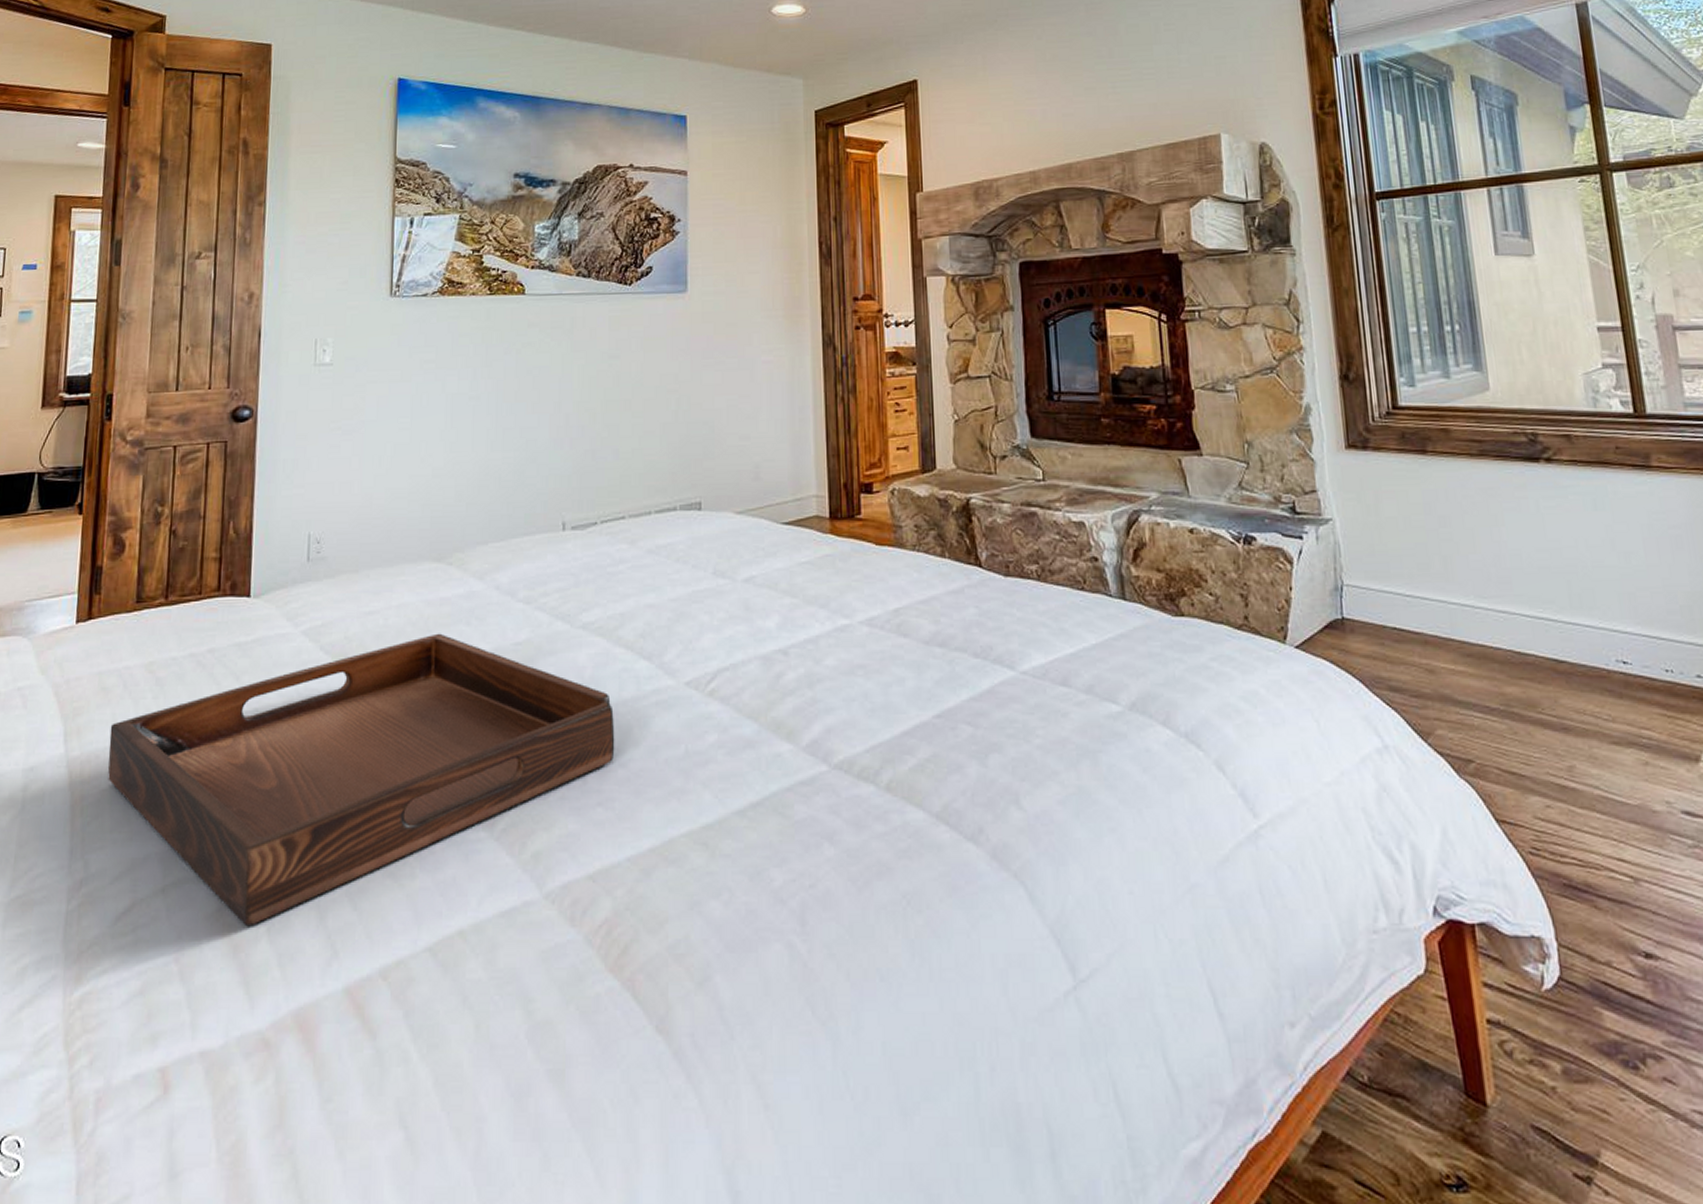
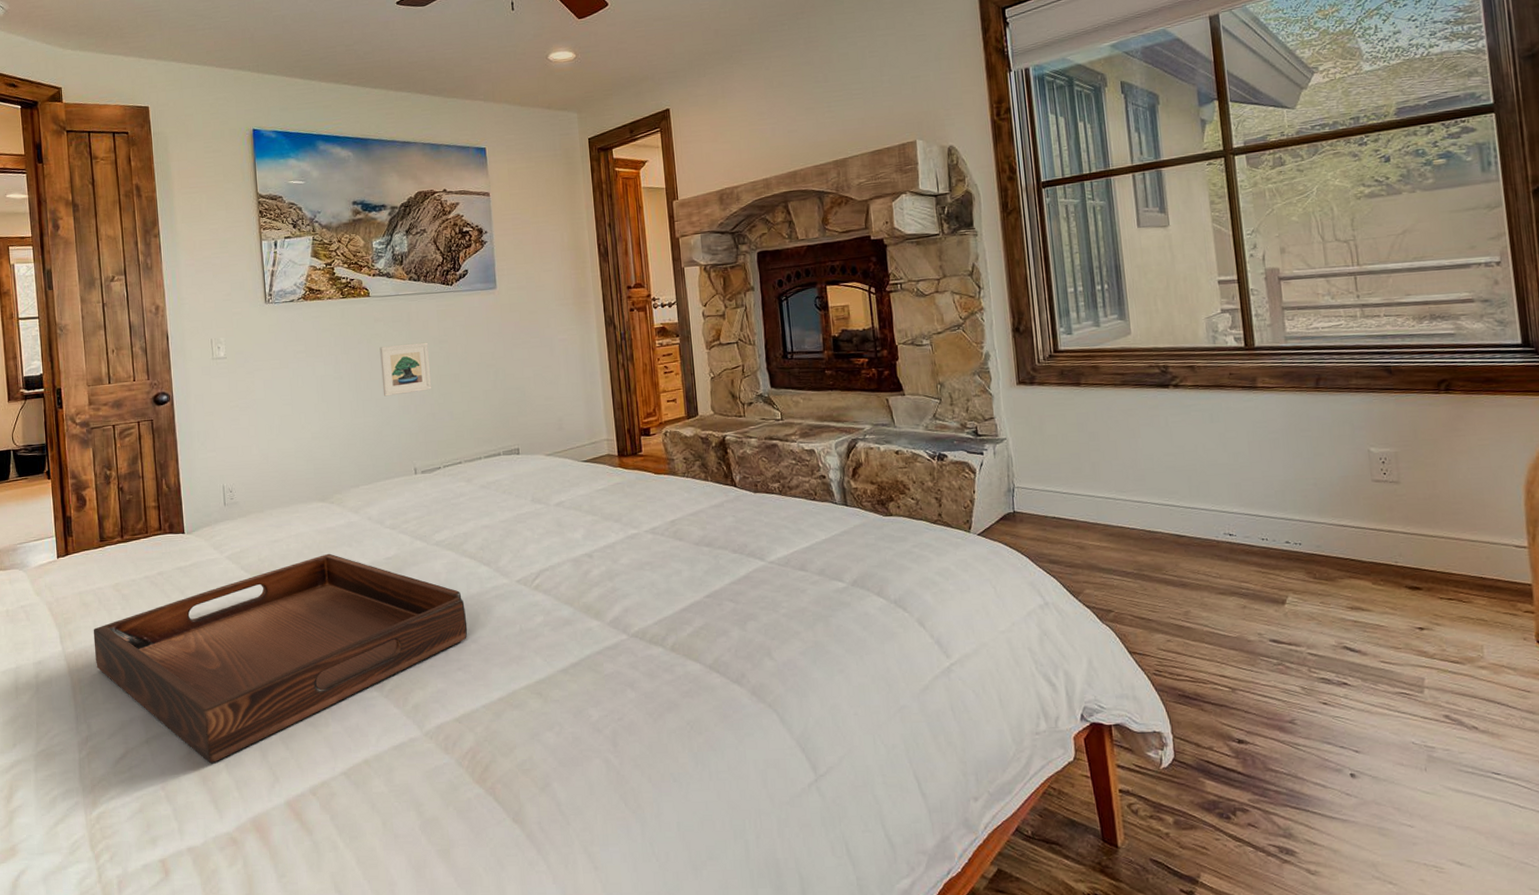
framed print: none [530,356,595,425] -> present [379,342,432,397]

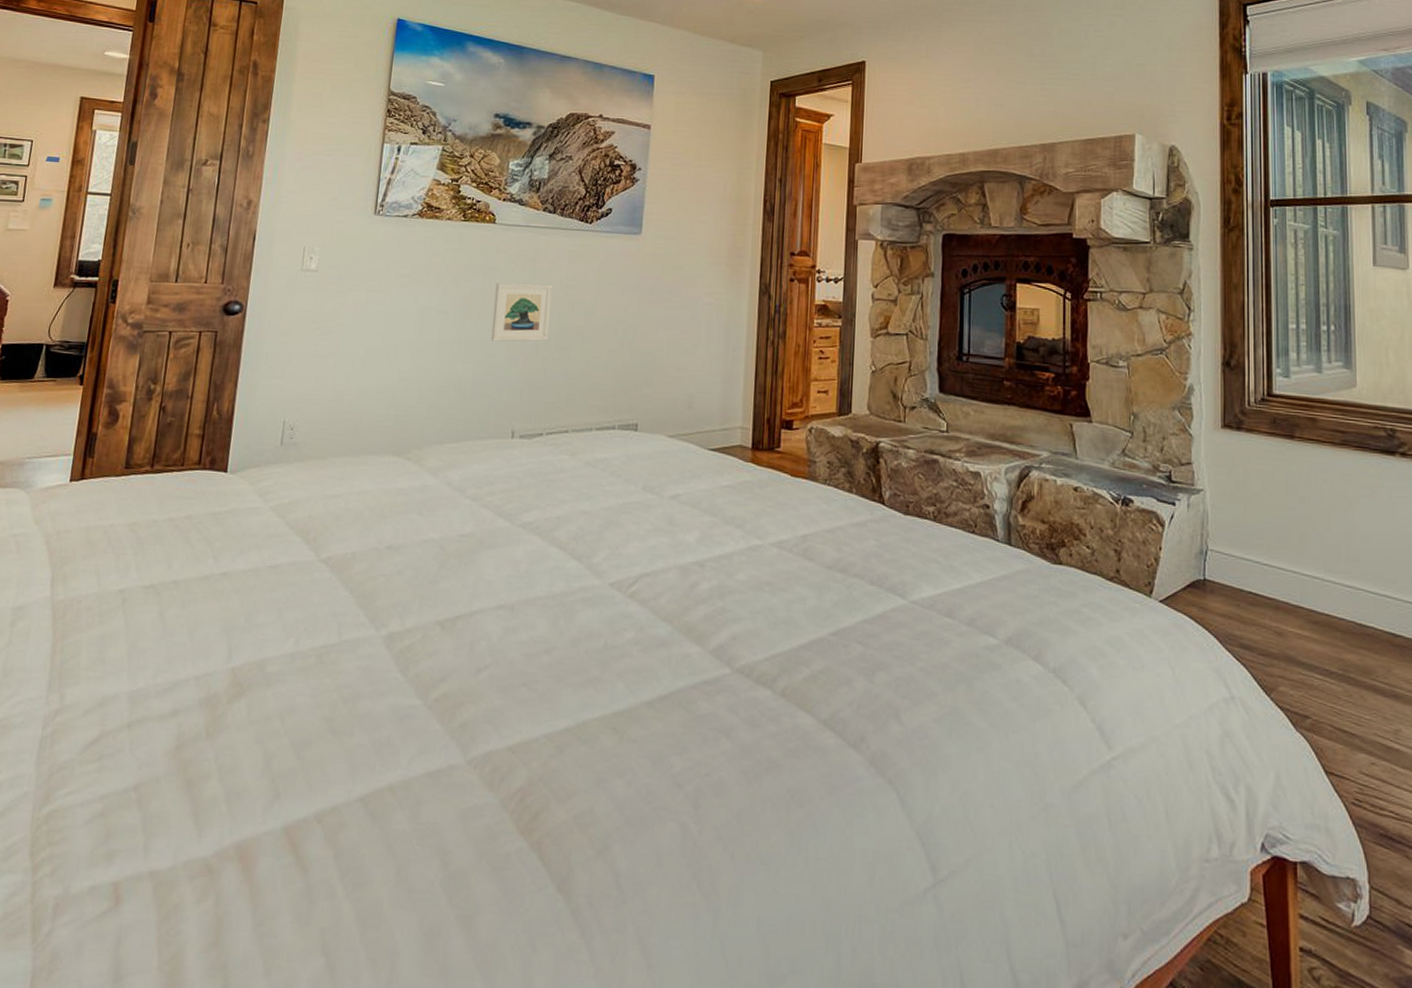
serving tray: present [93,553,468,763] -> none [87,519,544,764]

